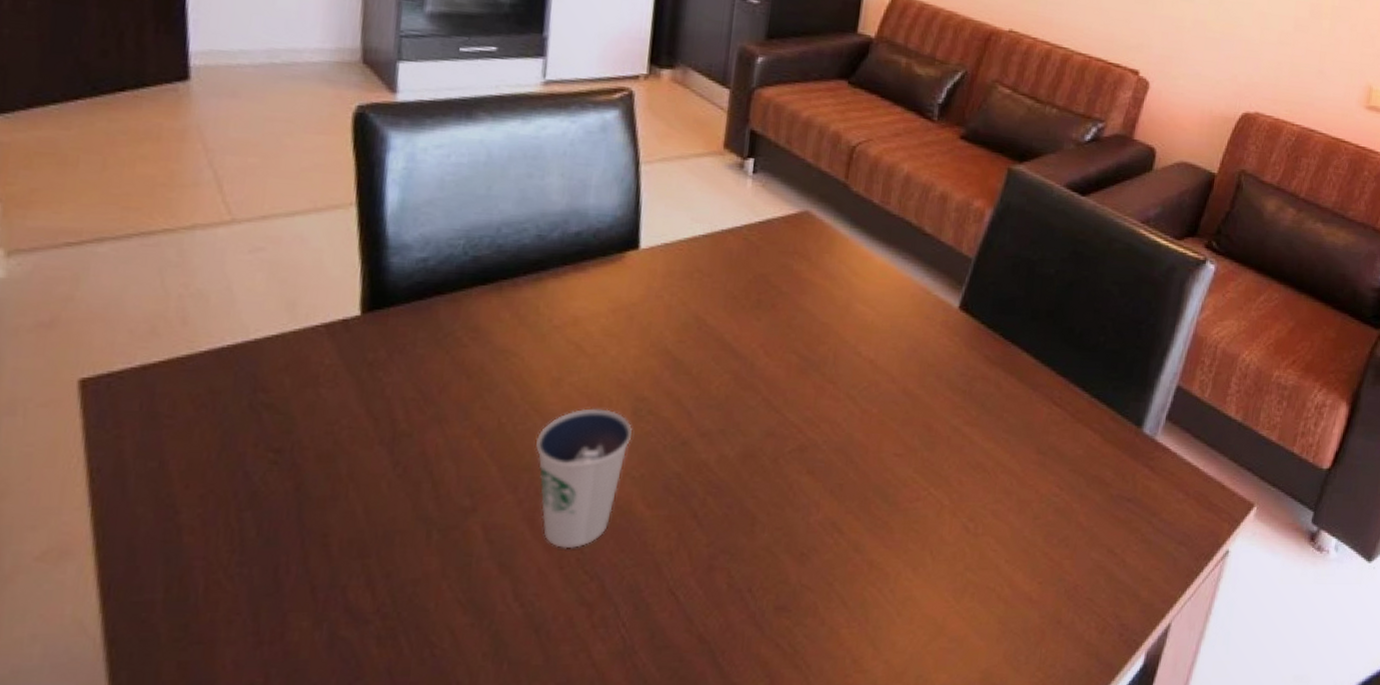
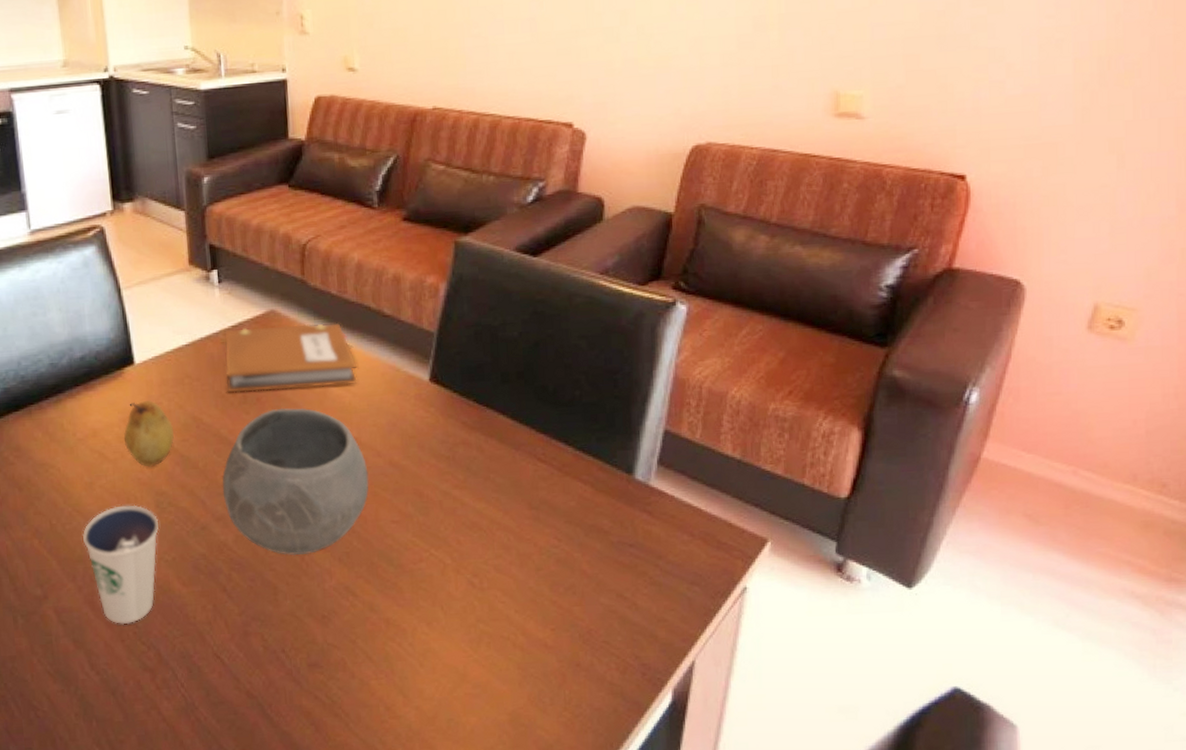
fruit: none [609,292,671,368] -> present [123,401,174,467]
bowl: none [713,318,879,484] -> present [222,407,369,556]
notebook: none [741,226,887,302] -> present [225,323,357,393]

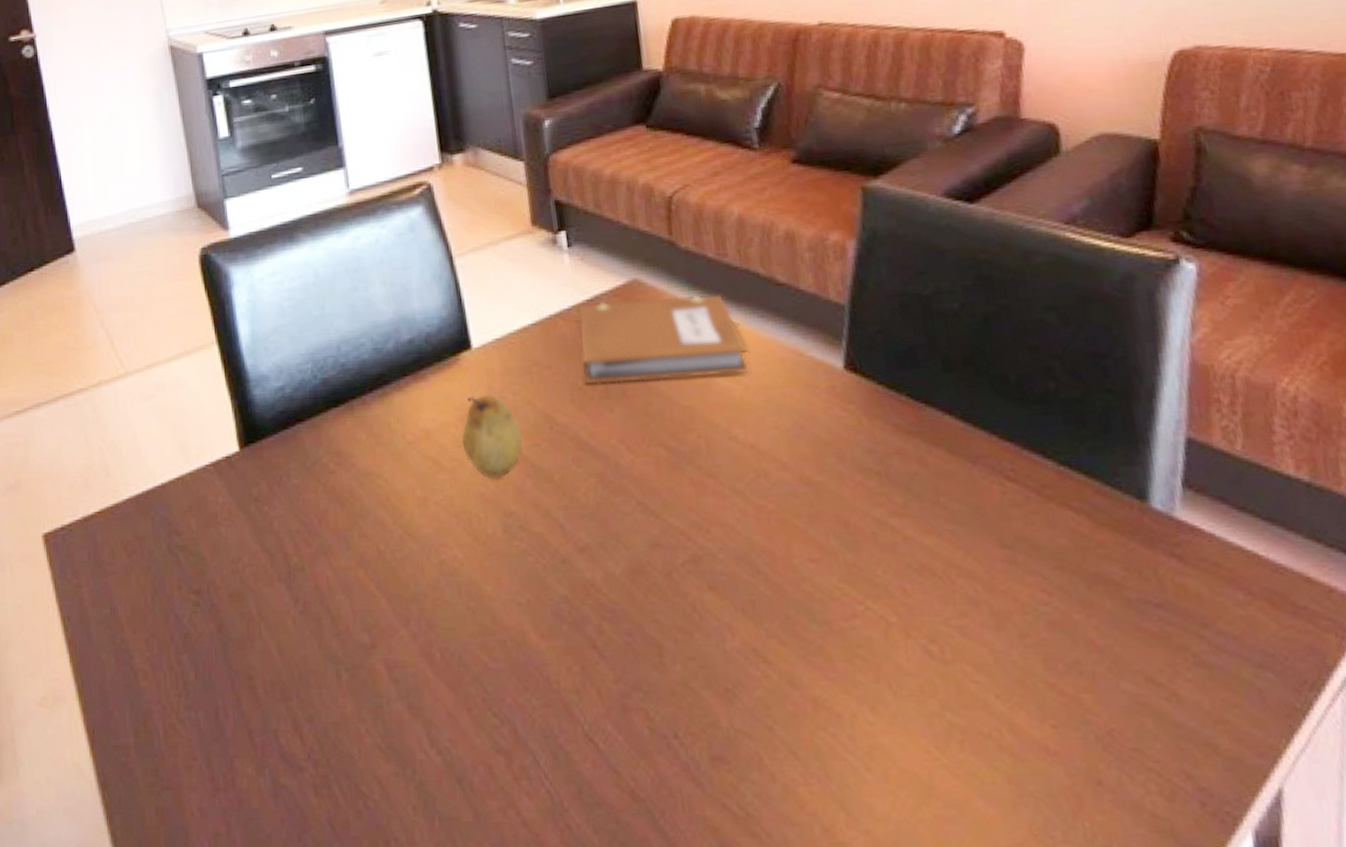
dixie cup: present [82,504,159,625] -> none [415,528,508,688]
bowl: present [222,407,369,556] -> none [584,404,775,603]

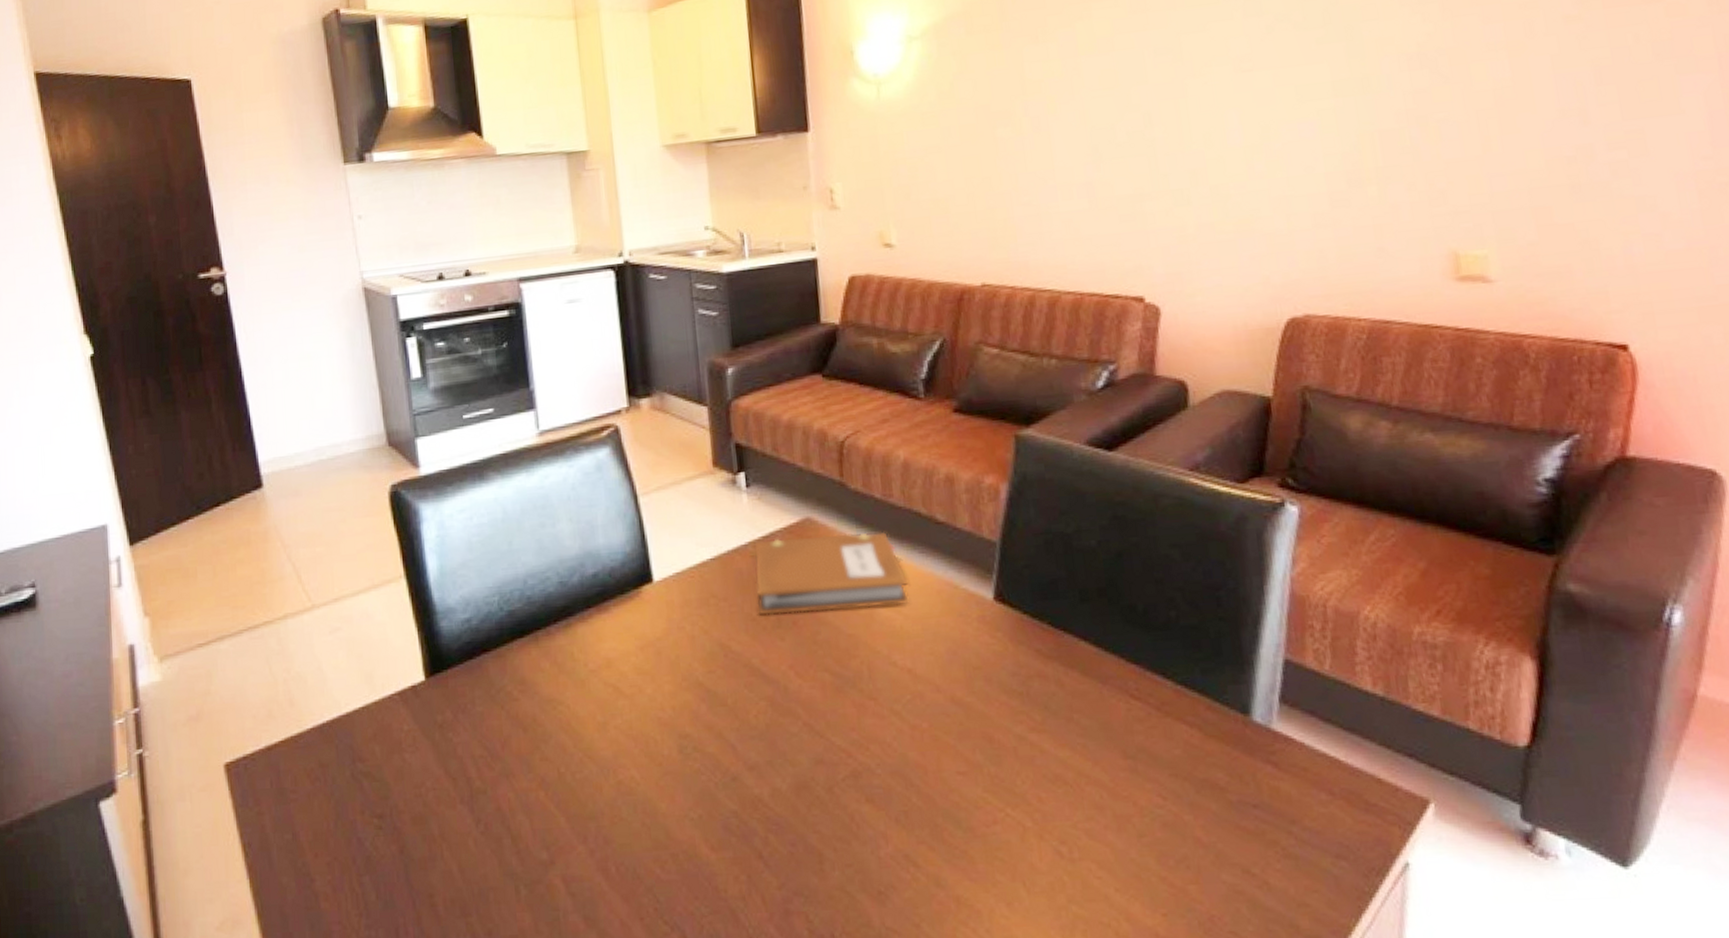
fruit: present [461,394,523,479] -> none [641,625,699,704]

